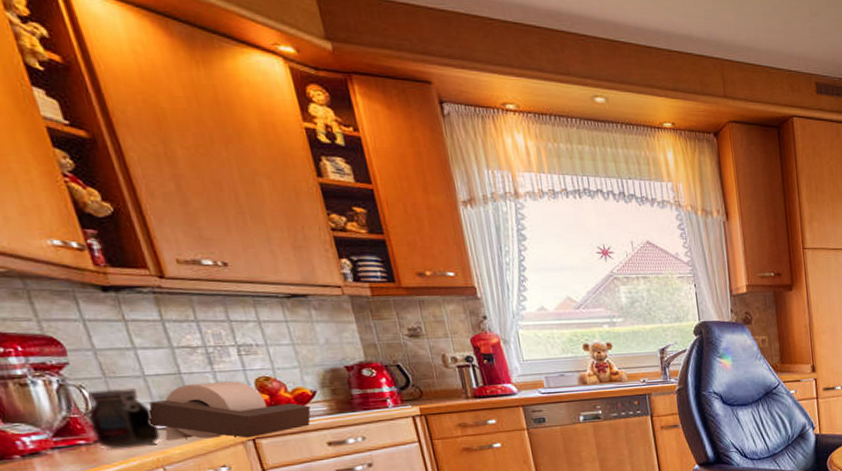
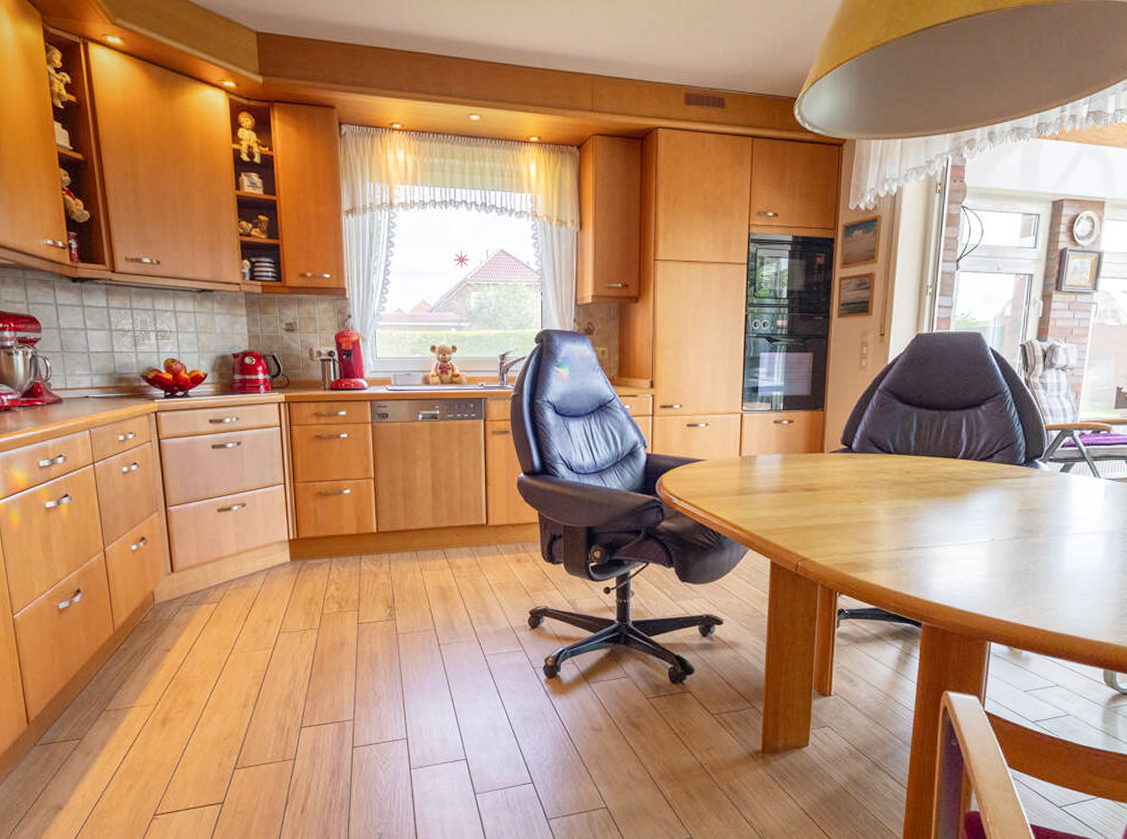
jar: present [87,387,161,450] -> none [46,361,92,412]
paper towel holder: present [149,381,311,441] -> none [85,361,201,411]

